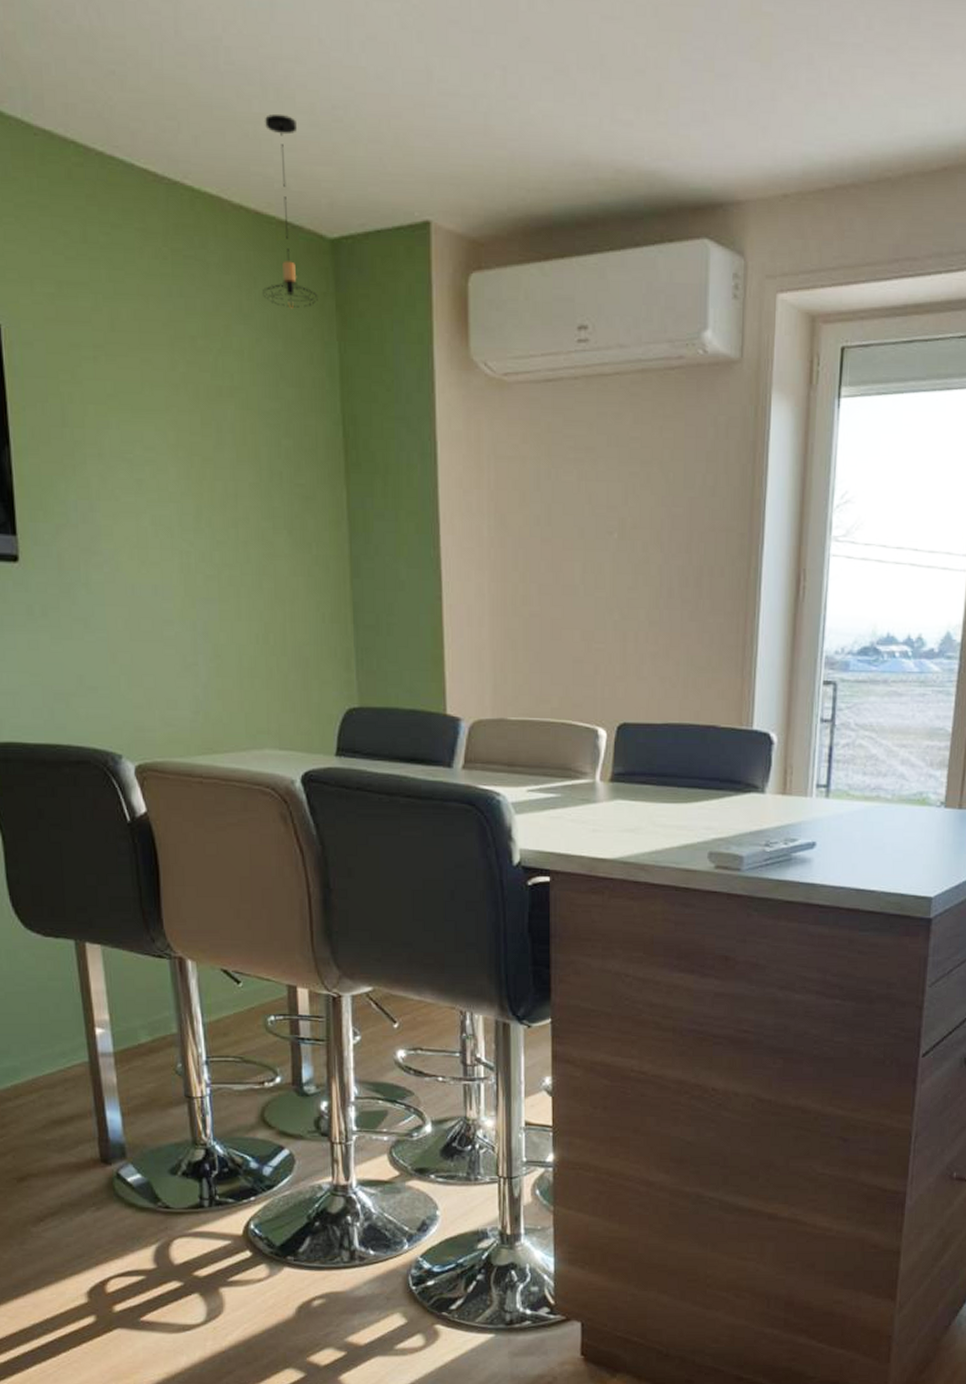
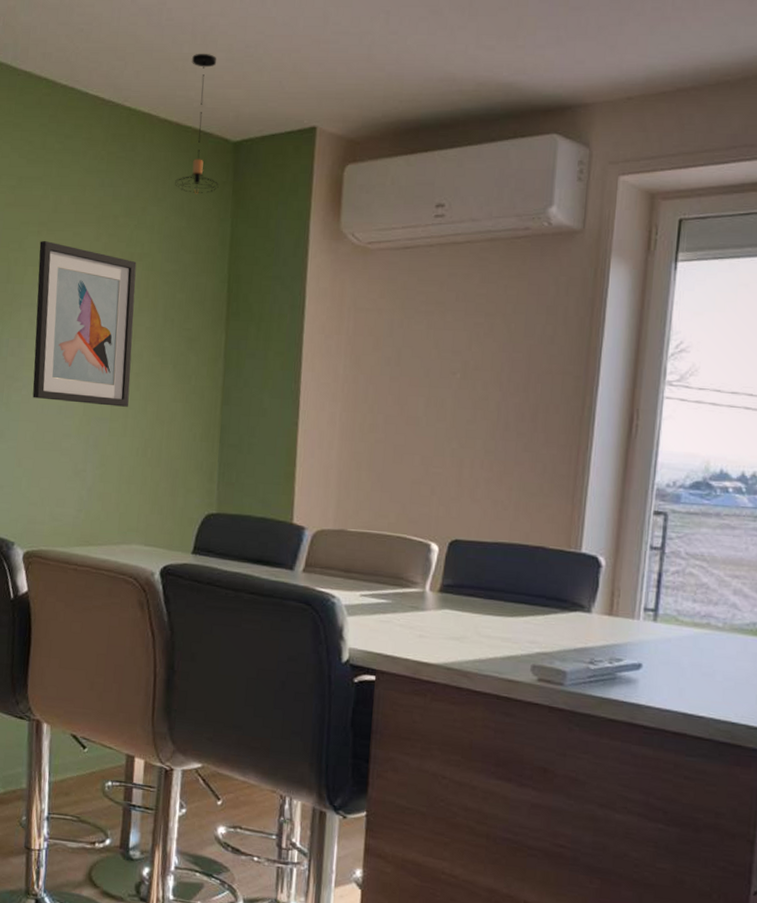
wall art: none [98,369,240,584] -> present [32,240,137,407]

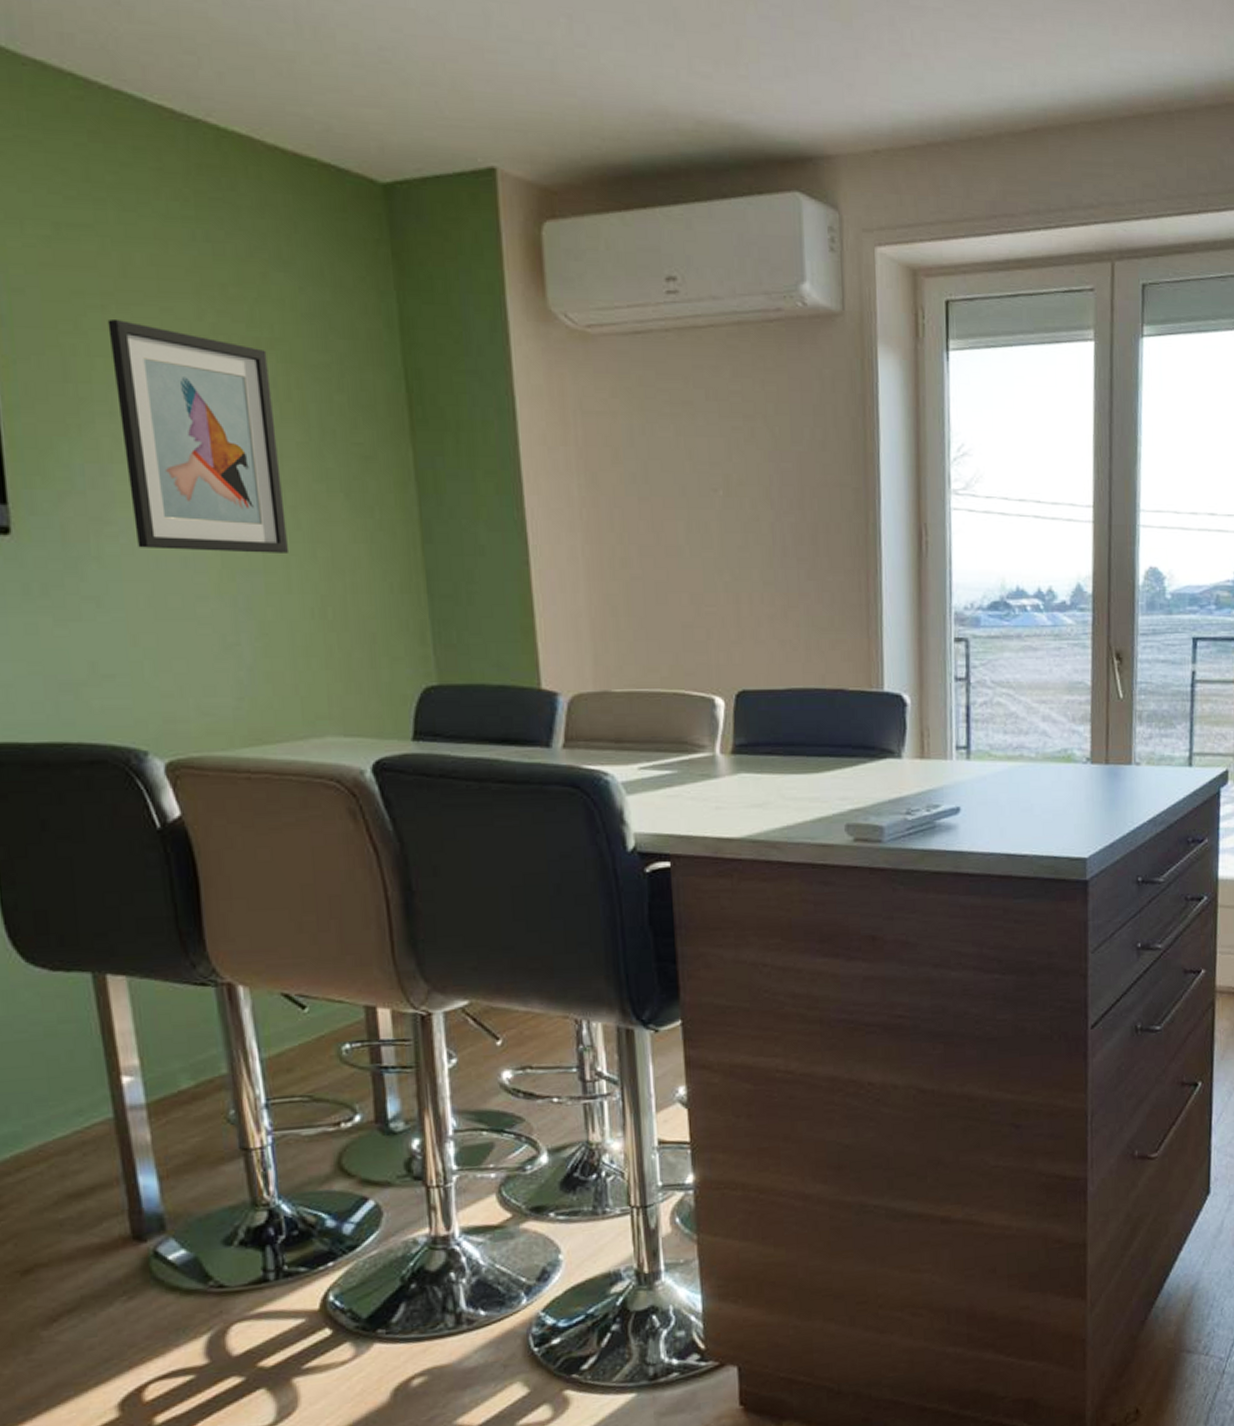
pendant light: present [175,53,219,194] -> none [301,52,371,256]

